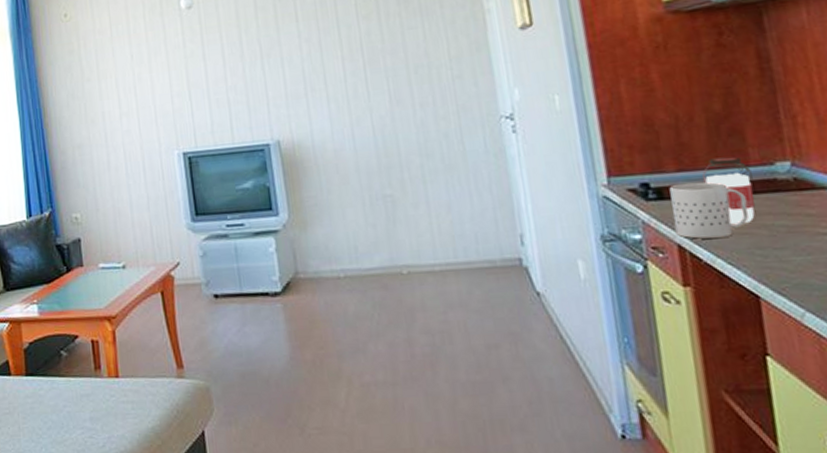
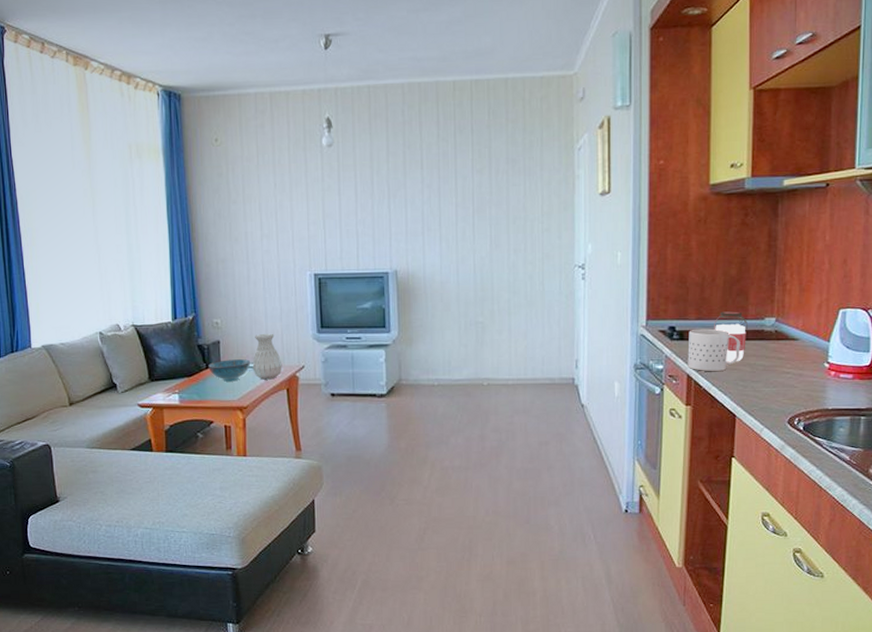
decorative bowl: none [69,258,117,287] -> present [208,359,251,382]
vase: none [119,225,154,282] -> present [252,333,282,380]

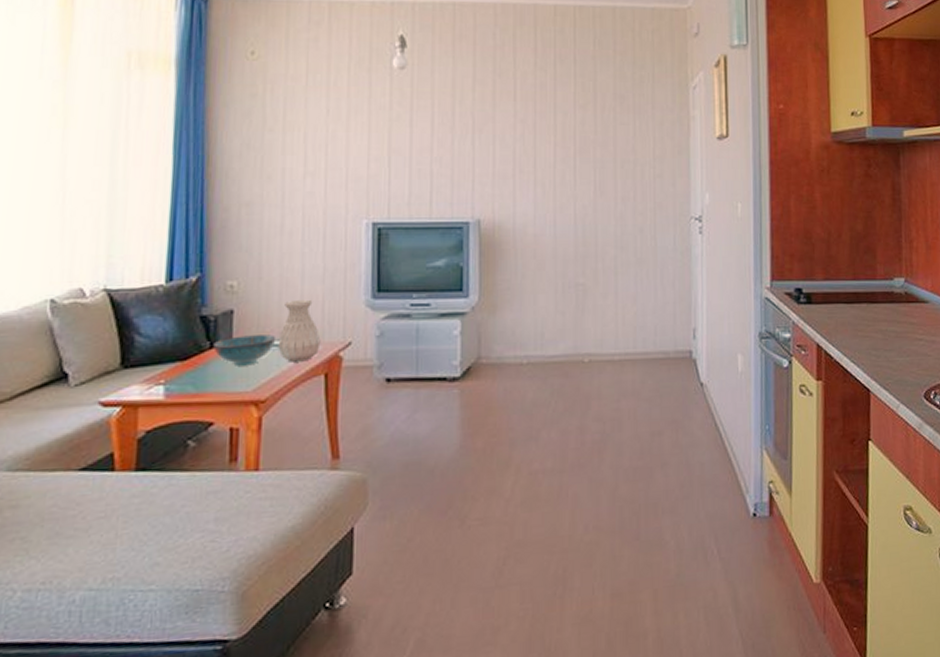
mug: present [687,328,740,372] -> none [816,290,871,340]
jar: present [714,311,748,362] -> none [842,271,877,329]

